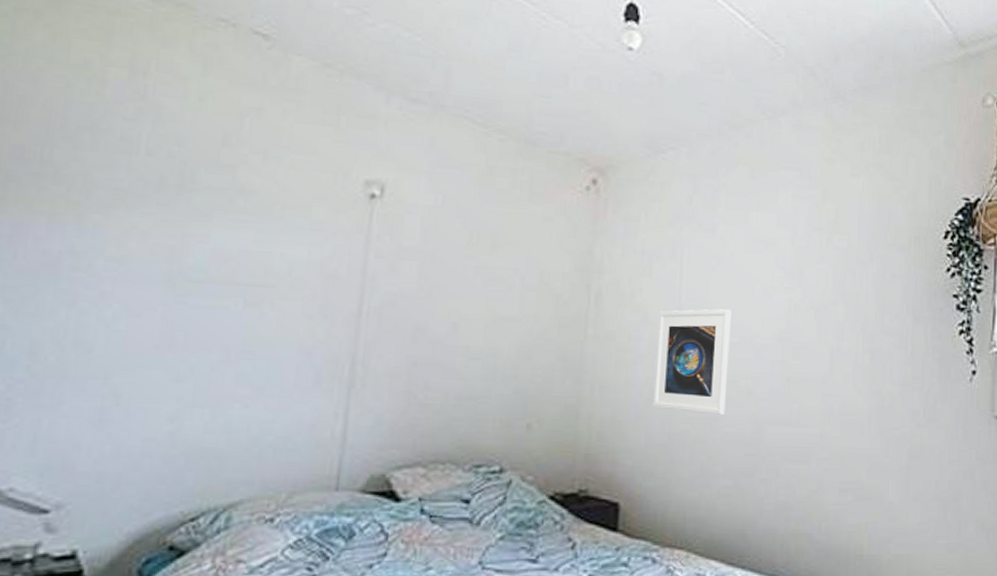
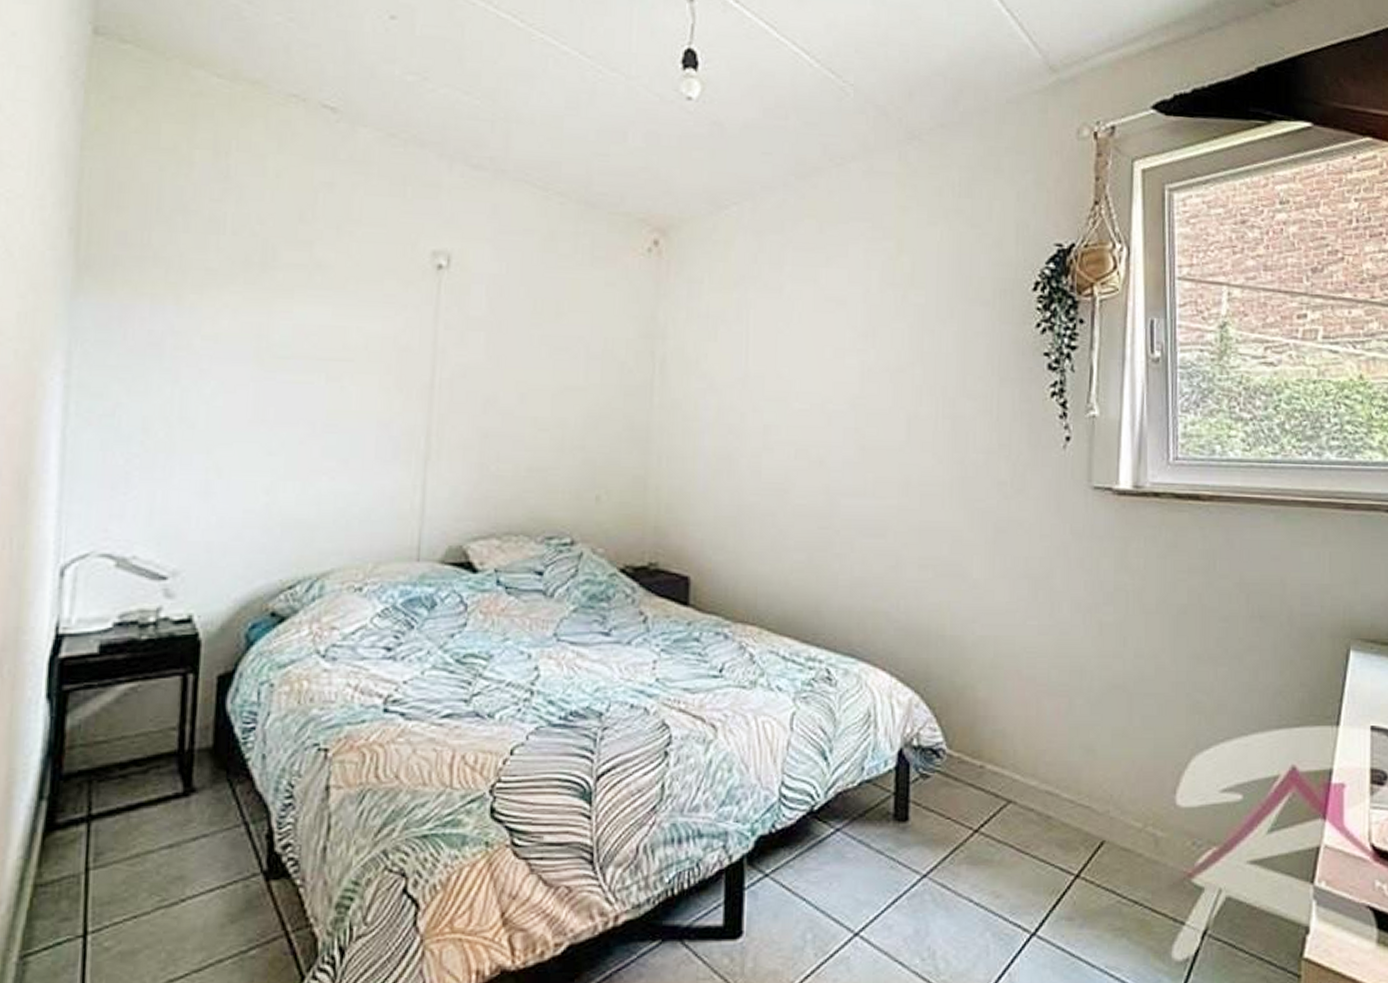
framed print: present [652,309,731,415] -> none [721,374,801,486]

